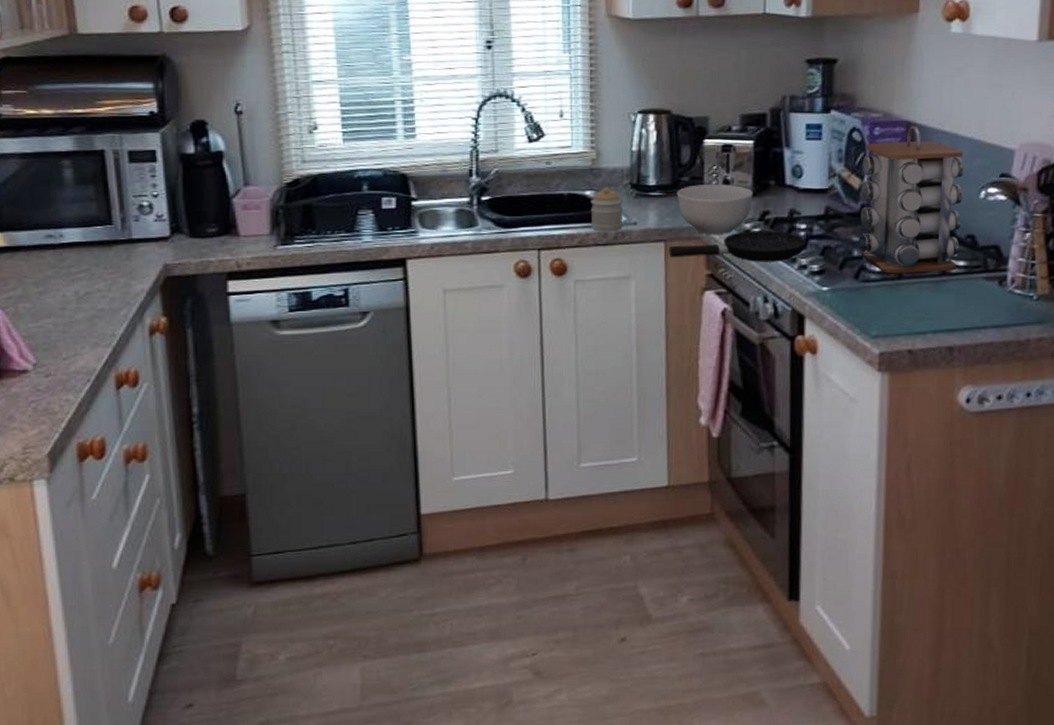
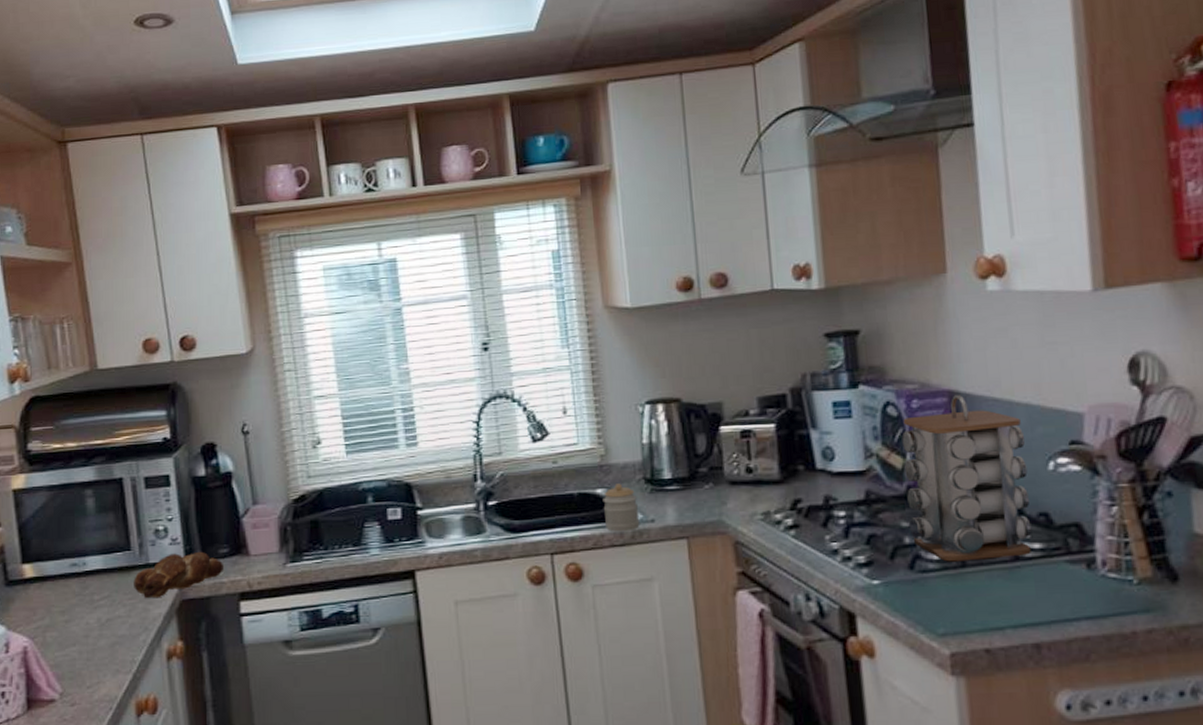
bread loaf: none [115,229,213,274] -> present [134,551,225,599]
frying pan: present [669,230,806,262] -> none [692,520,848,556]
bowl: present [677,184,753,234] -> none [695,472,781,528]

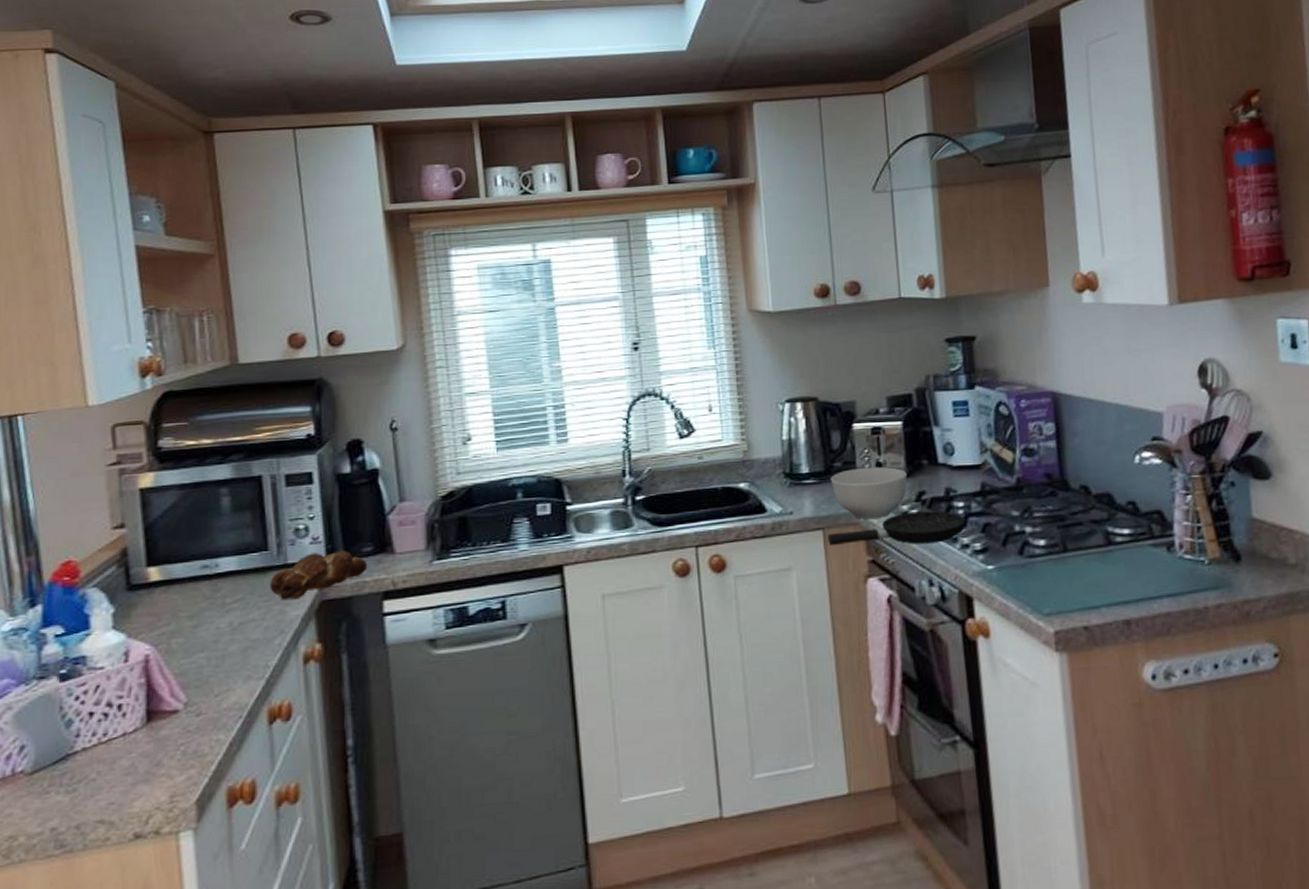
jar: present [602,483,640,532] -> none [745,478,780,525]
frying pan: none [692,520,848,556] -> present [827,510,966,546]
bowl: none [695,472,781,528] -> present [830,467,907,519]
spice rack: present [902,395,1032,562] -> none [1012,396,1122,548]

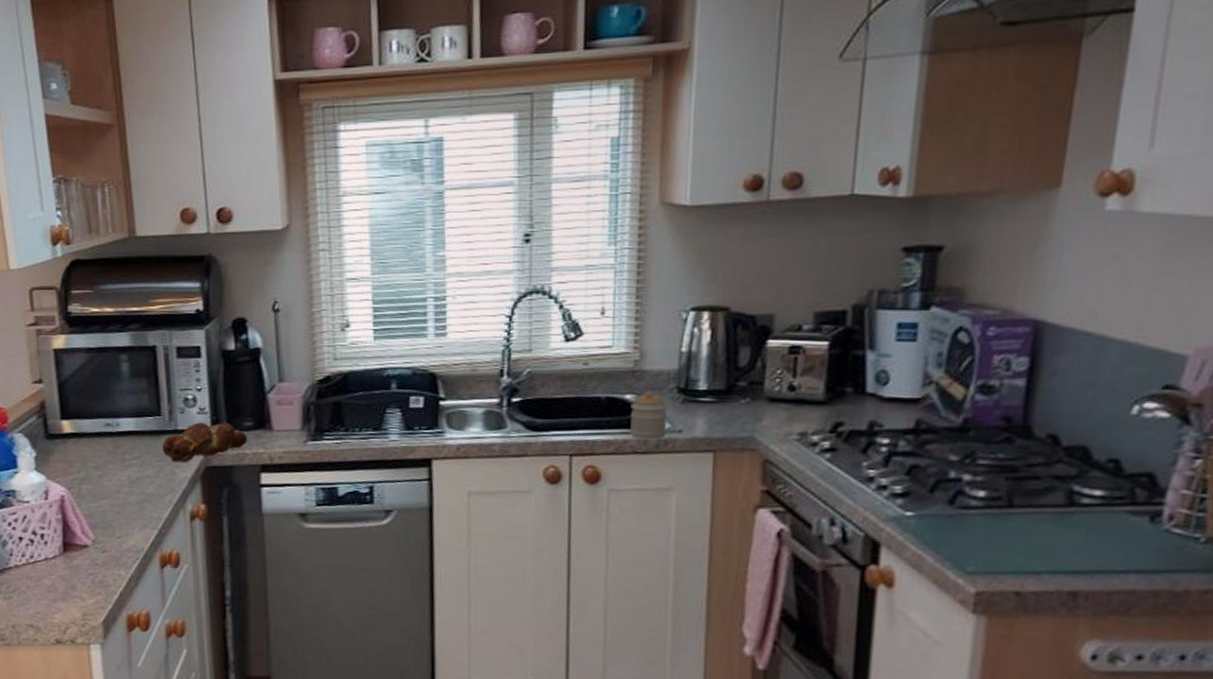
jar: none [745,478,780,525] -> present [630,391,667,440]
frying pan: present [827,510,966,546] -> none [717,443,888,481]
bowl: present [830,467,907,519] -> none [731,389,825,446]

